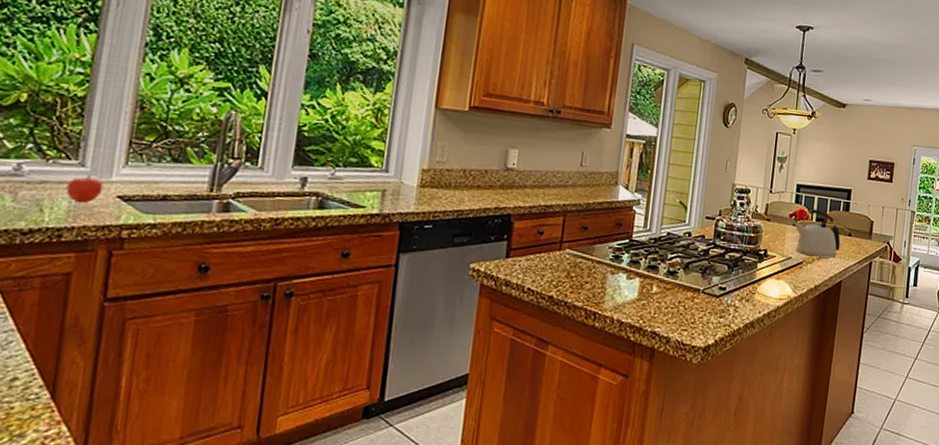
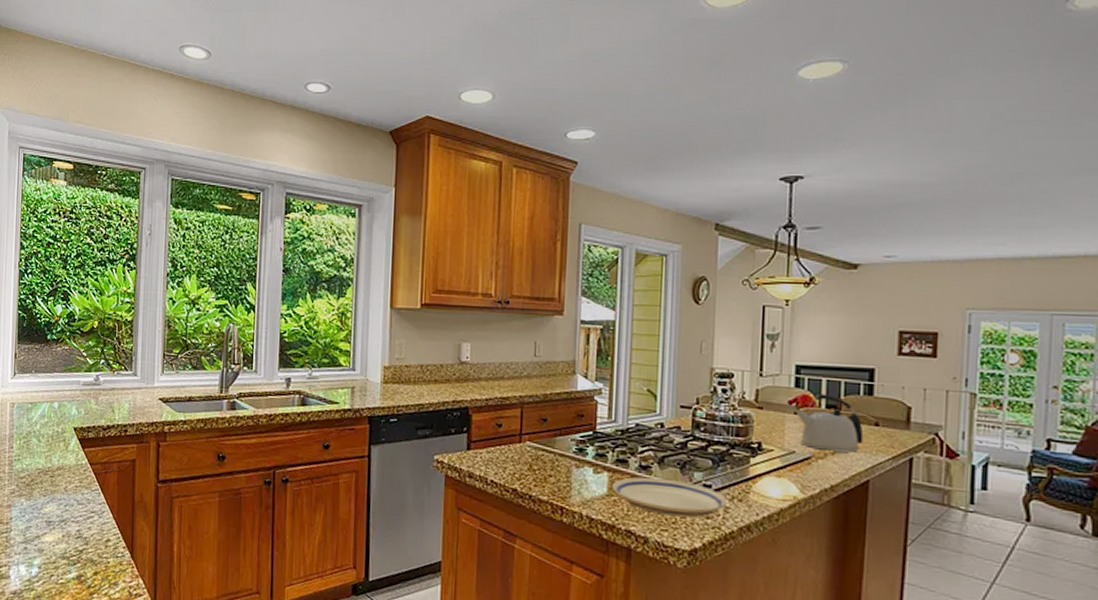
fruit: present [66,175,103,204] -> none [127,383,149,406]
plate: none [642,281,738,318] -> present [612,477,728,518]

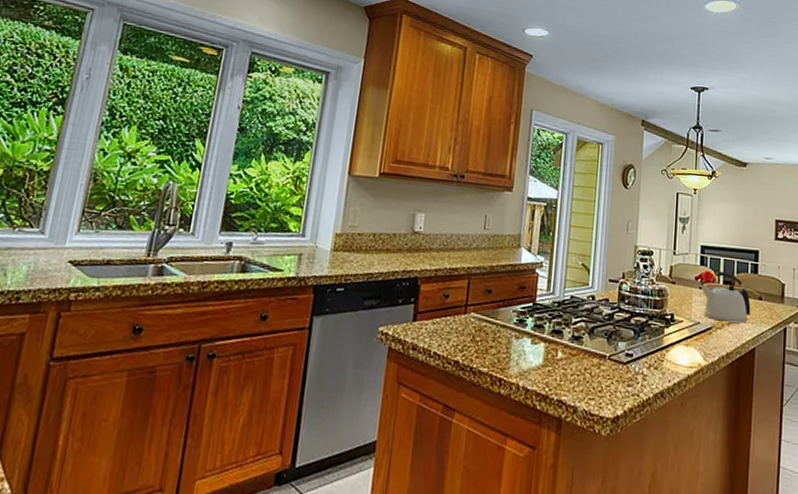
plate: present [612,477,728,518] -> none [547,347,646,386]

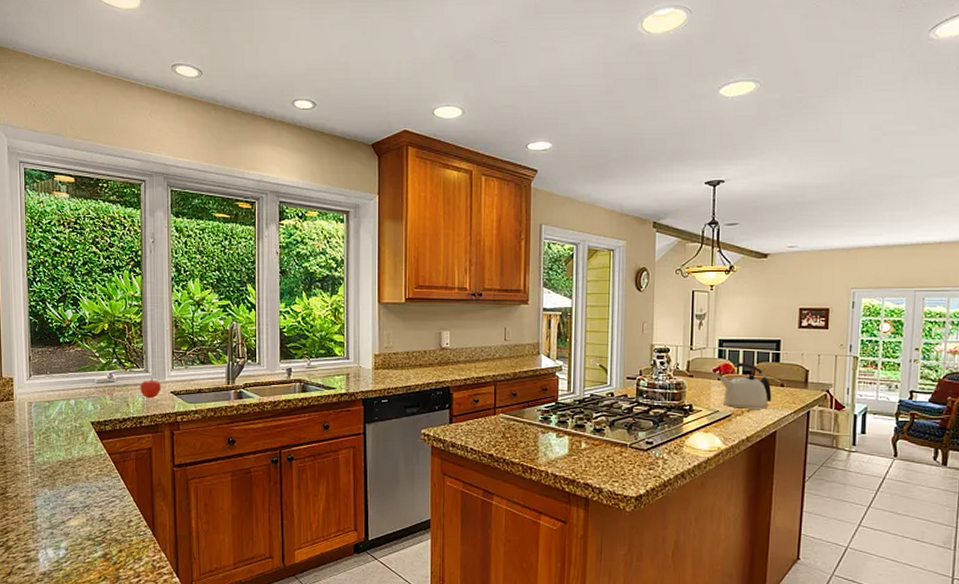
fruit: none [26,242,58,269] -> present [140,378,161,399]

